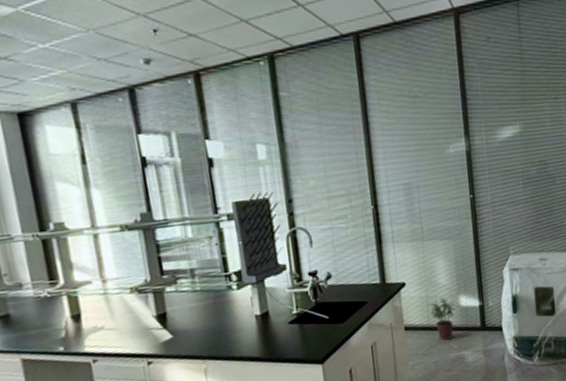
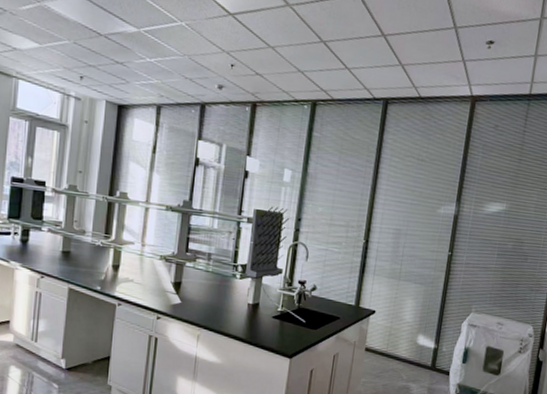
potted plant: present [430,298,455,341] -> none [391,332,412,370]

